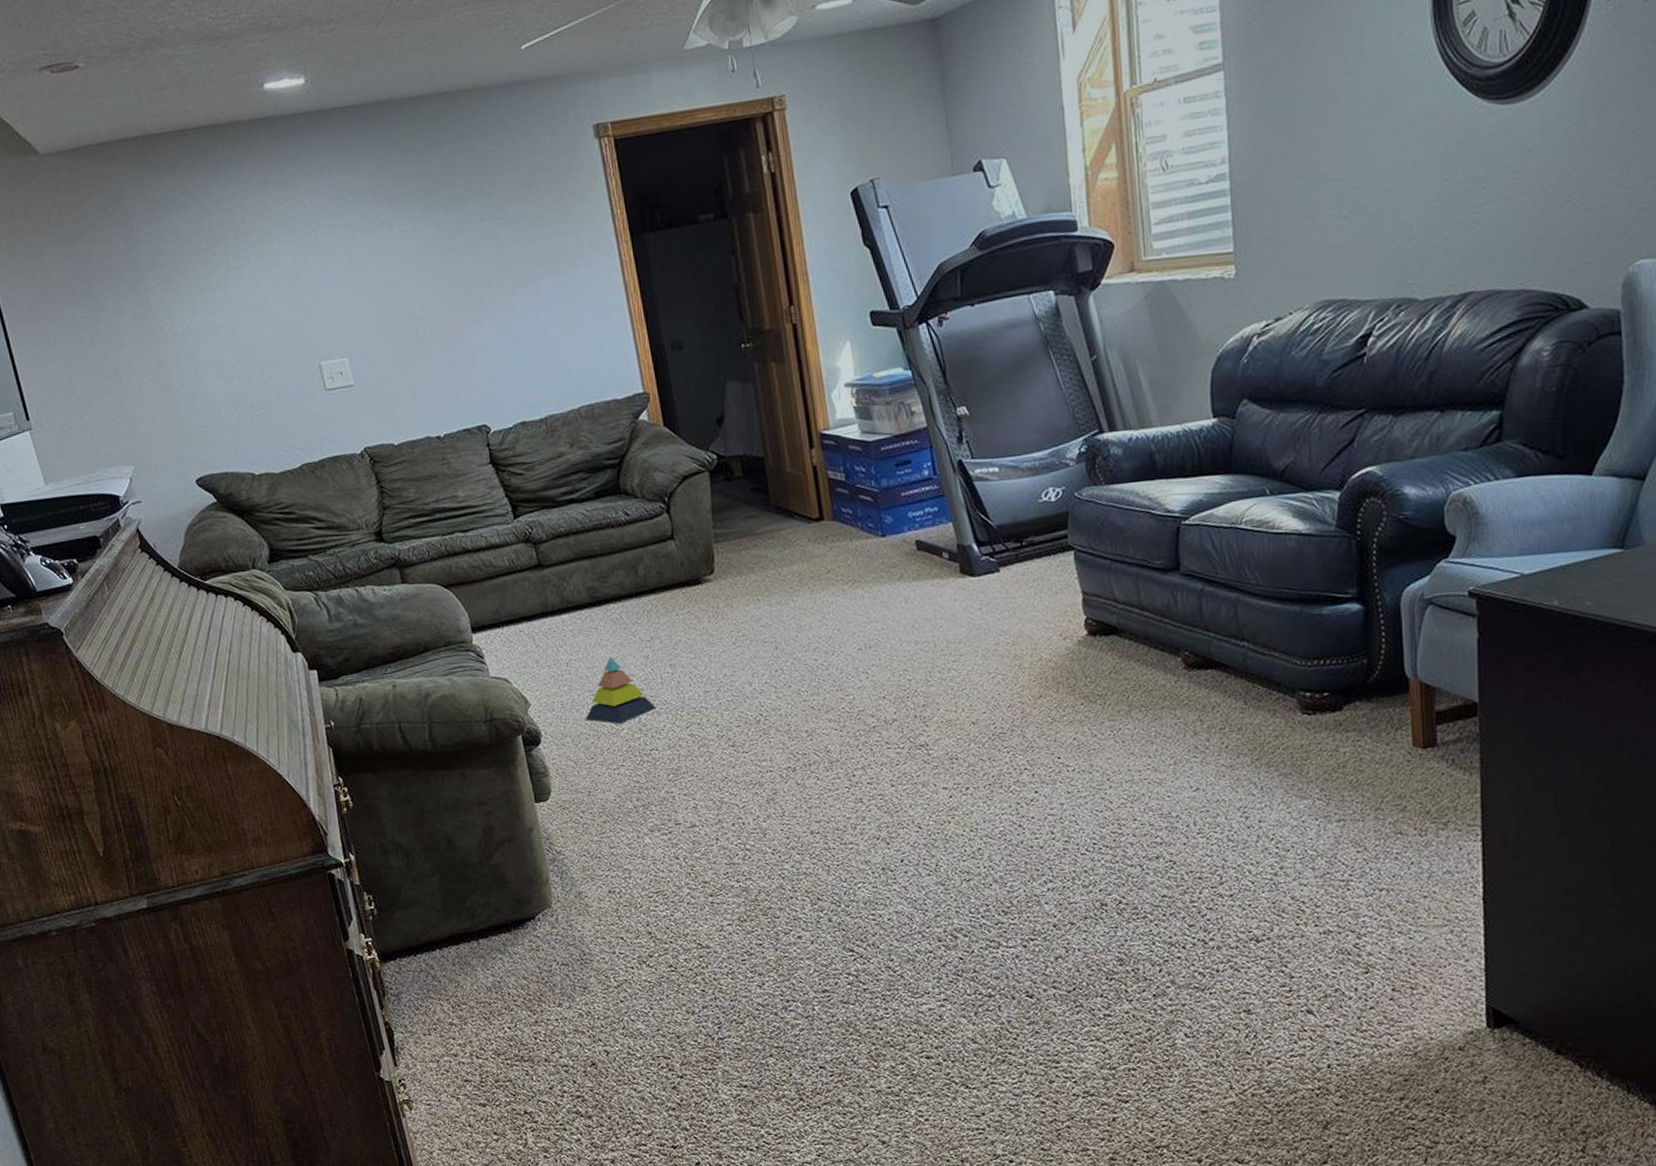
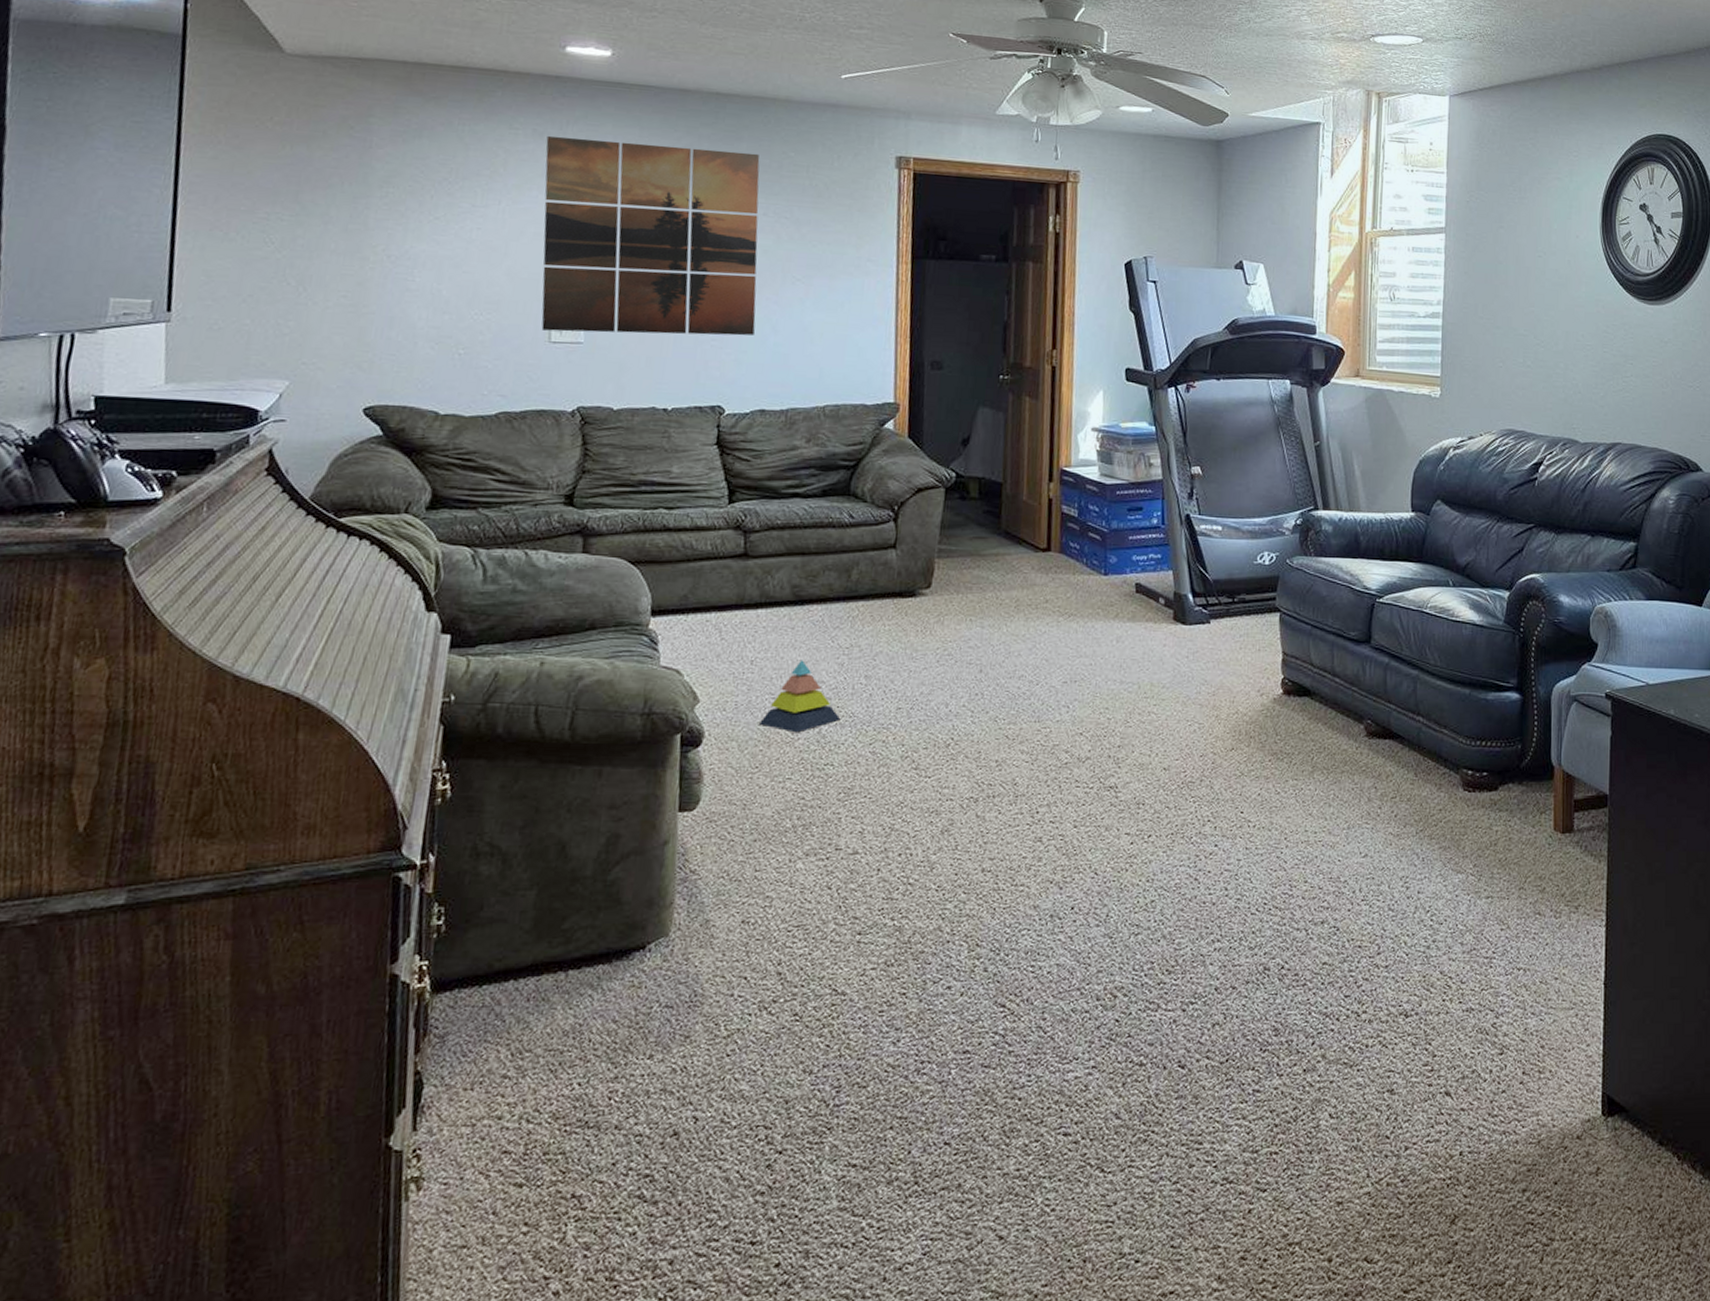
wall art: none [271,155,500,380] -> present [541,135,760,336]

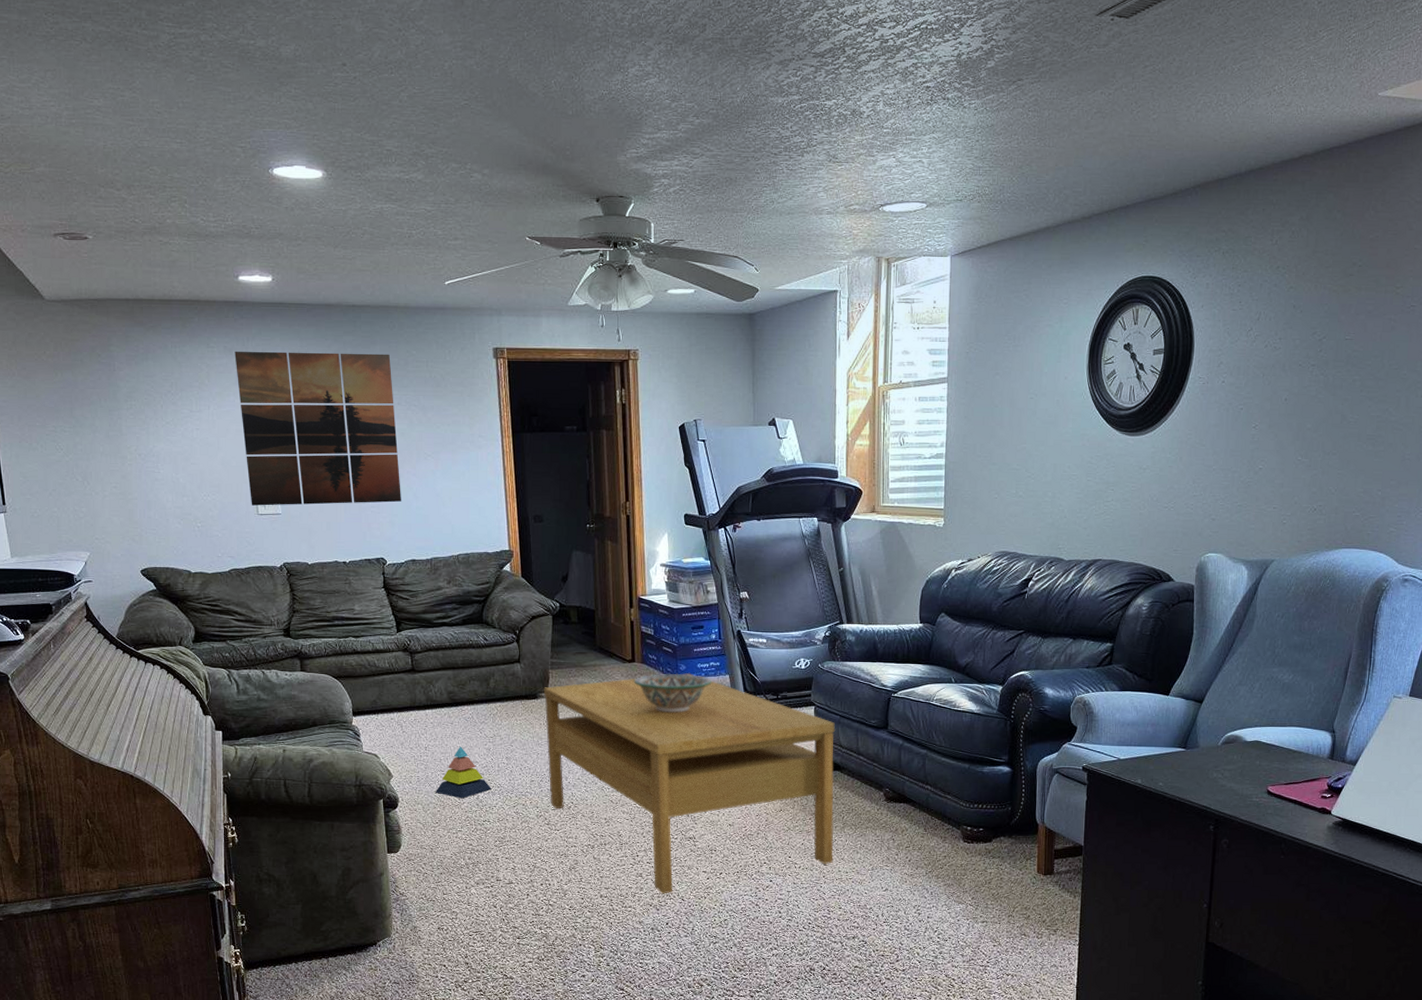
coffee table: none [921,567,1306,866] -> present [543,673,836,894]
decorative bowl: none [1048,566,1149,619] -> present [634,673,711,713]

